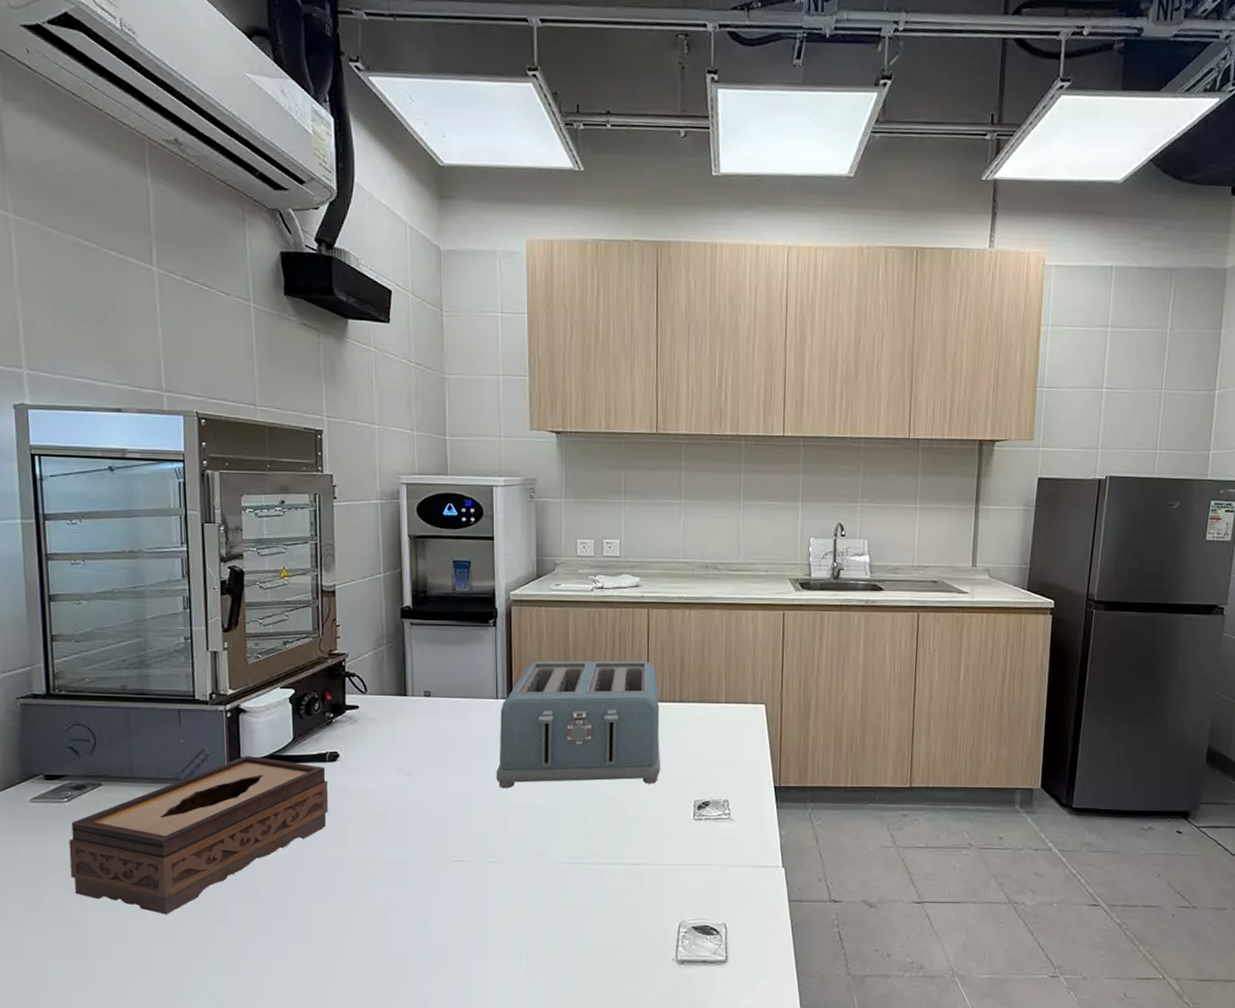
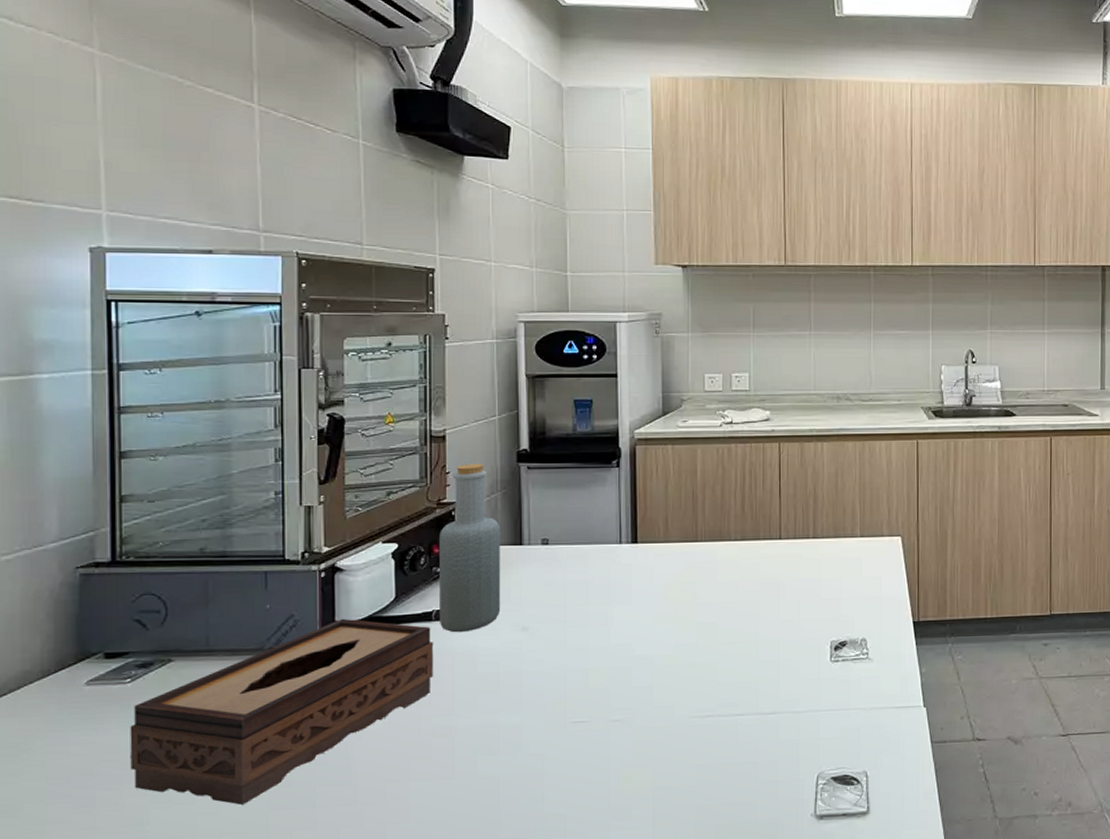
bottle: none [331,617,388,774] -> present [439,463,501,633]
toaster: present [496,660,661,789] -> none [620,496,795,640]

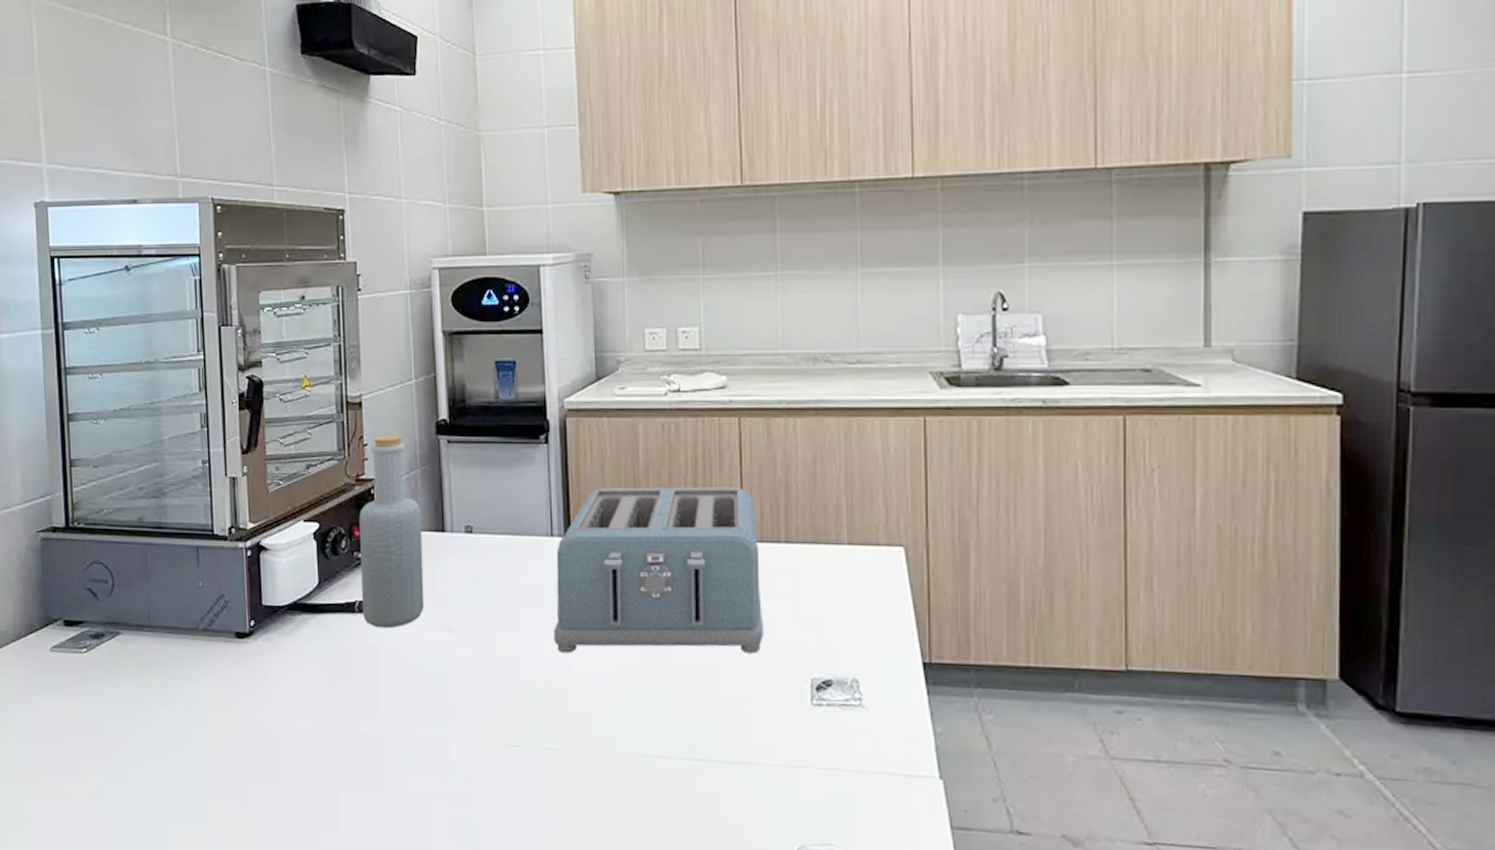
tissue box: present [130,618,433,805] -> none [88,602,358,792]
toaster: none [620,496,795,640] -> present [553,486,764,654]

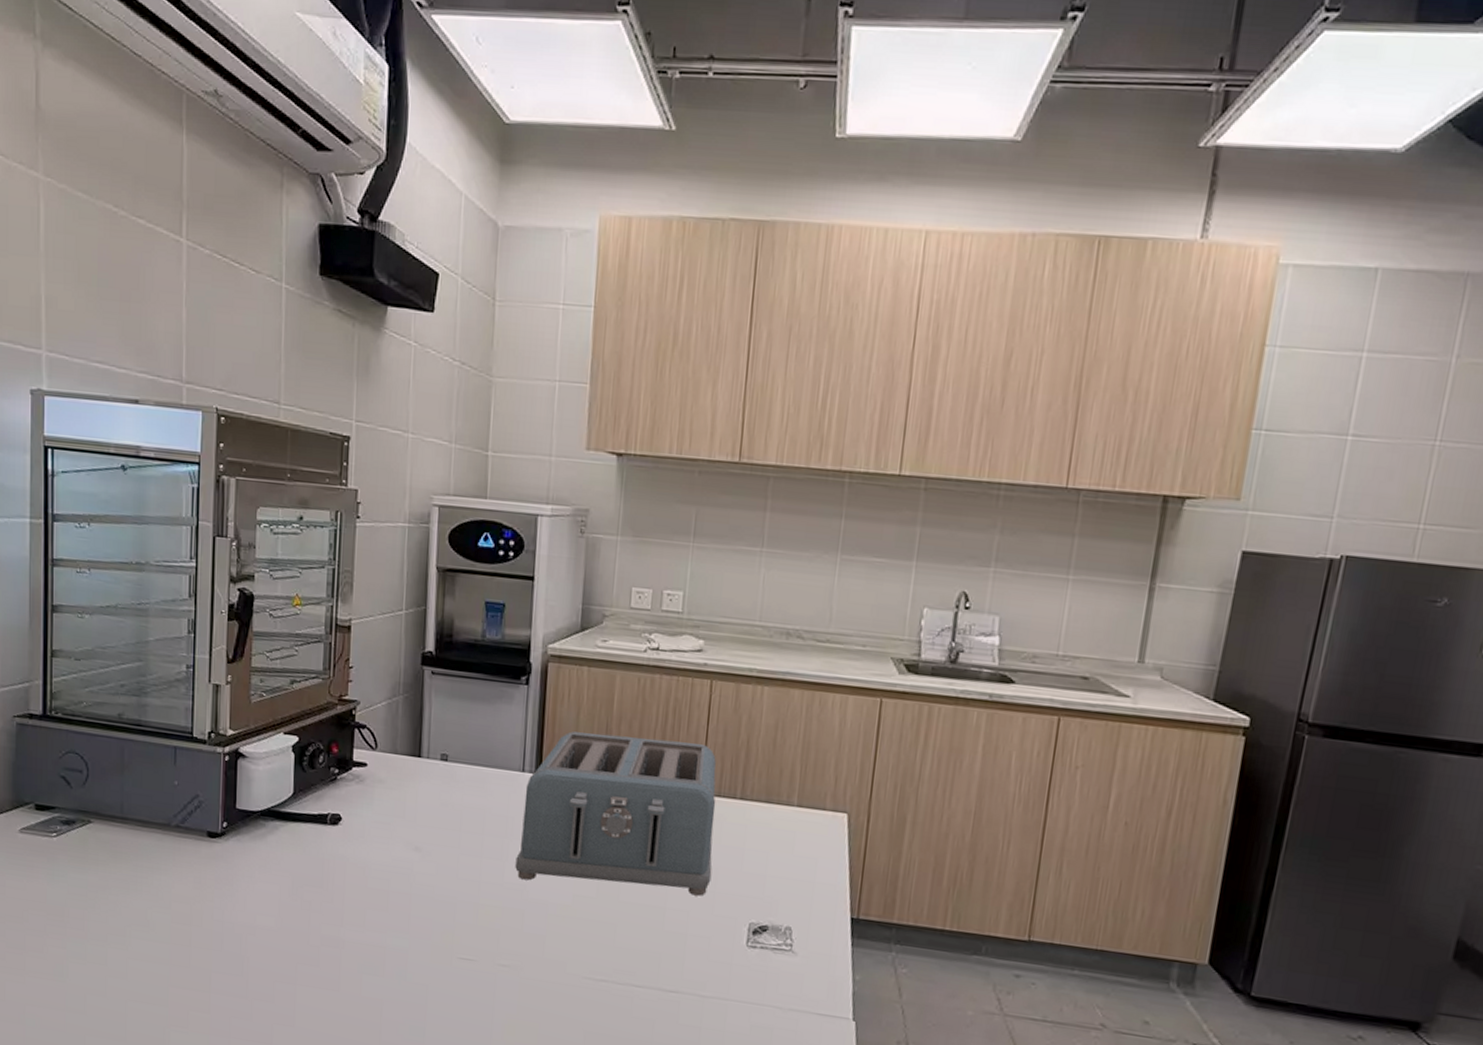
bottle: present [359,434,425,629] -> none [334,660,400,842]

